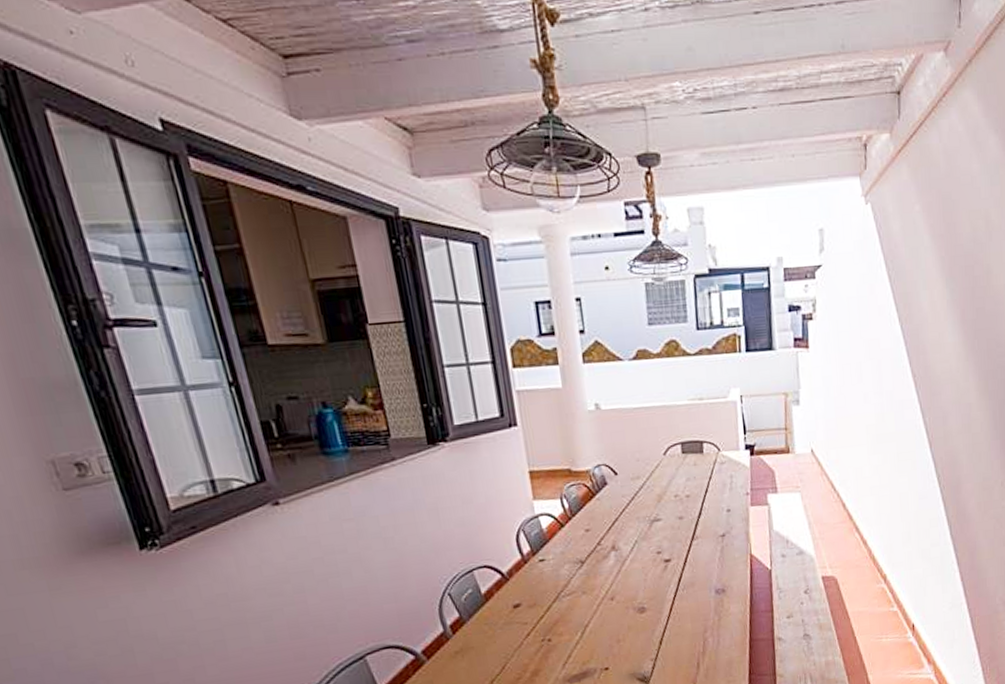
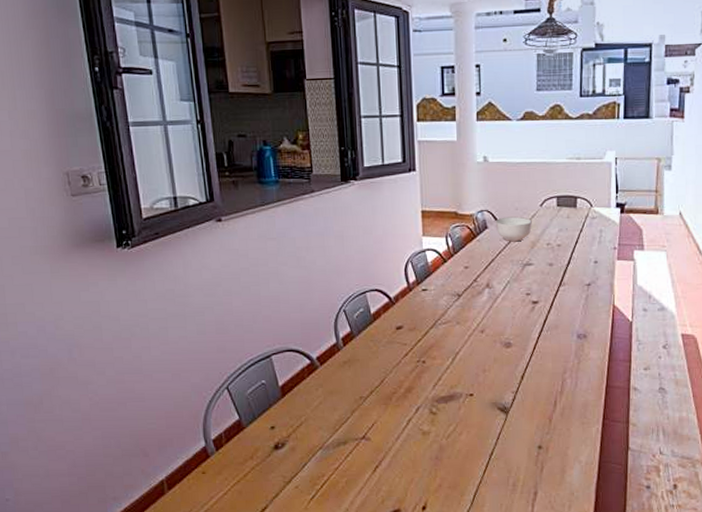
bowl: none [615,468,657,498] -> present [495,216,533,242]

